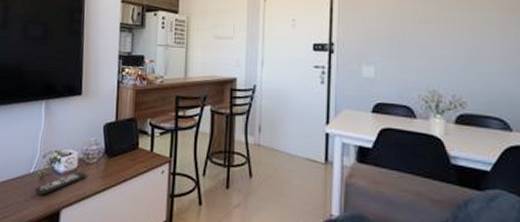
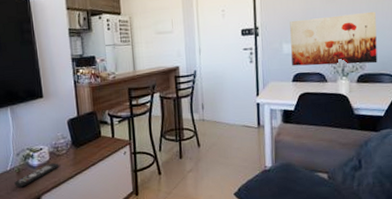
wall art: none [372,38,483,103] -> present [290,11,377,66]

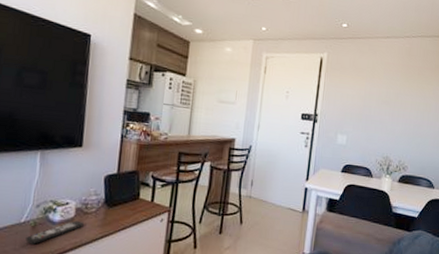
wall art: present [290,11,377,66] -> none [343,114,422,167]

